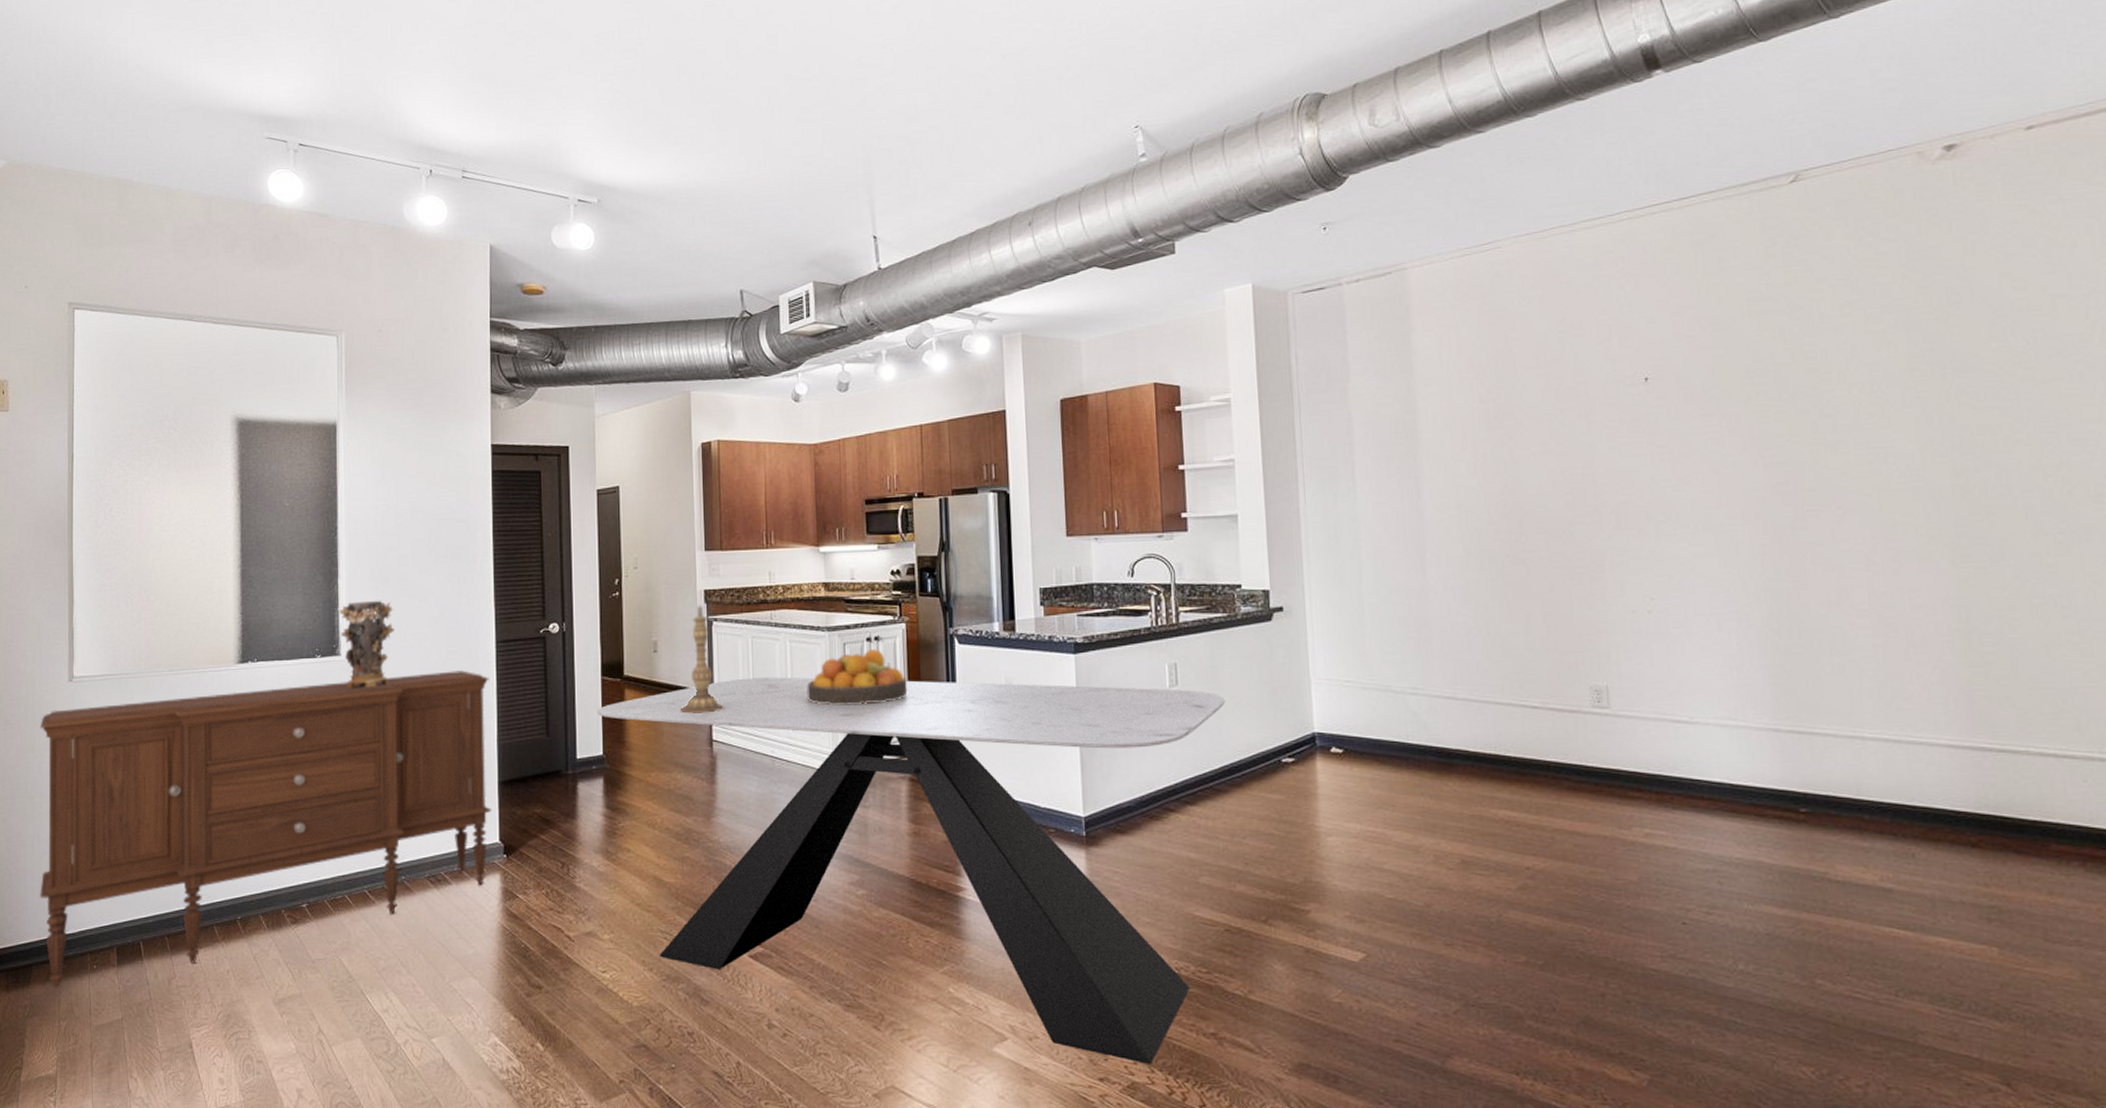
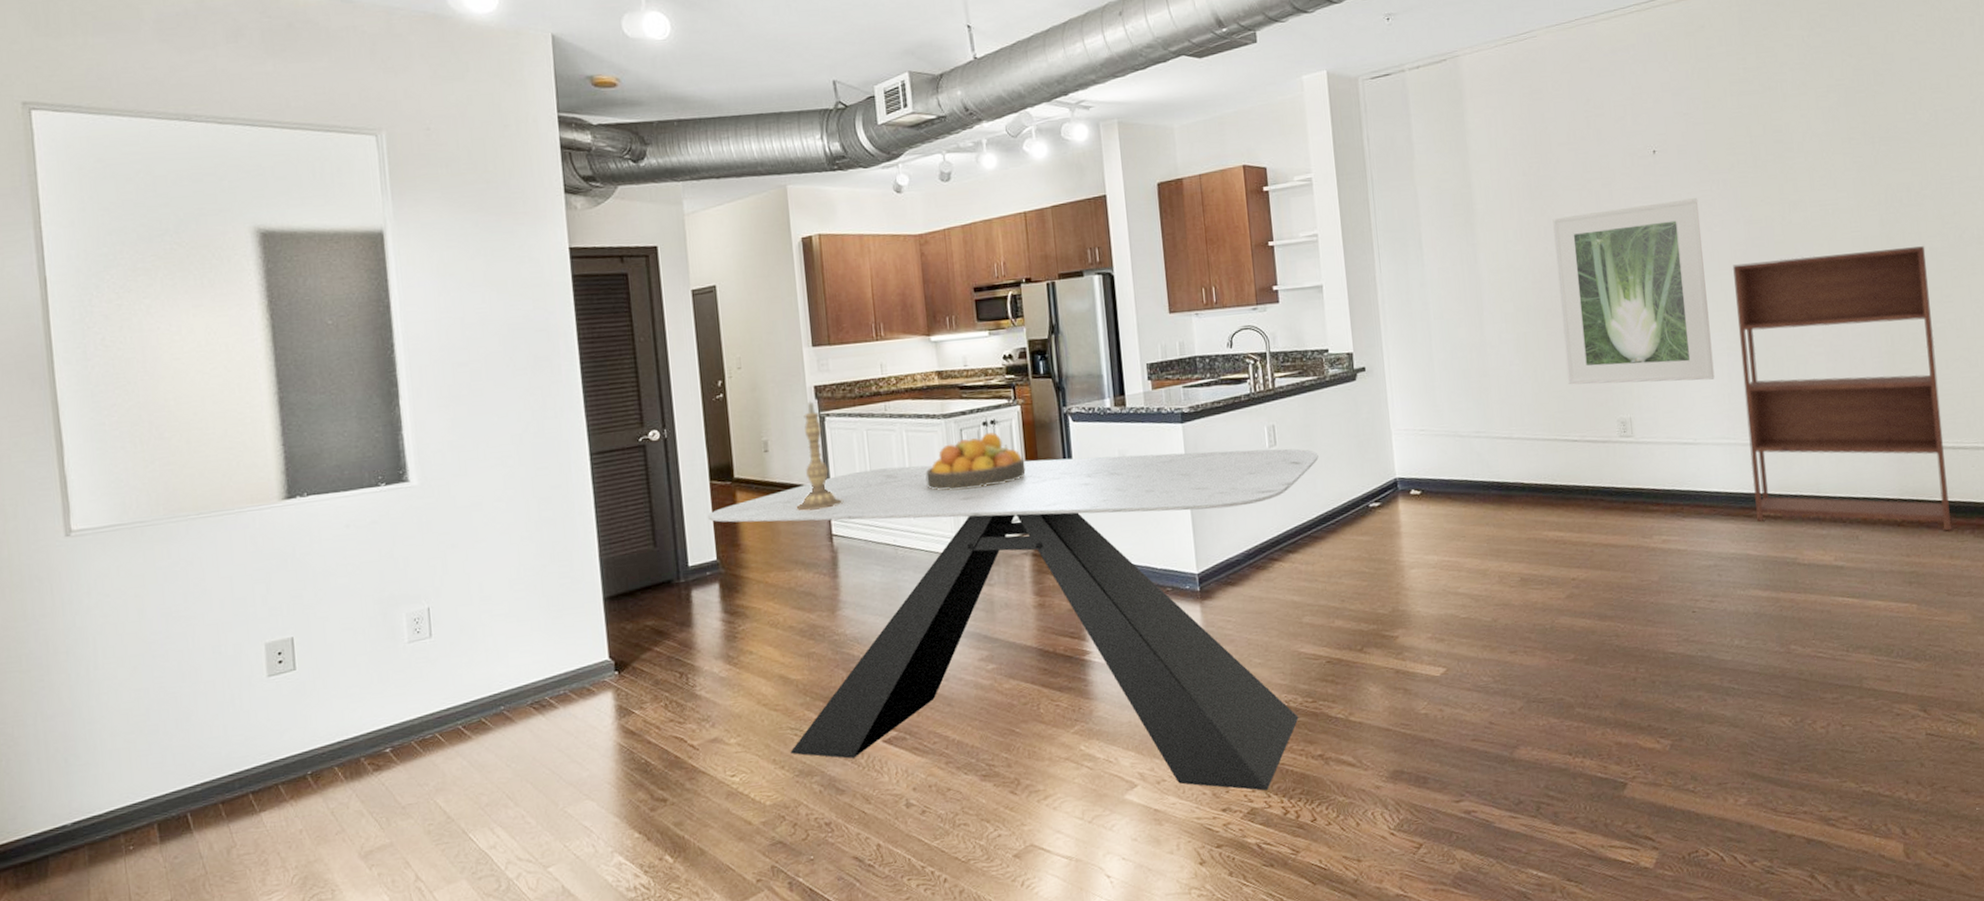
sideboard: present [40,670,492,988] -> none [31,486,598,878]
decorative vase: present [338,600,394,688] -> none [403,419,472,516]
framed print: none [1515,434,1719,648] -> present [1552,198,1715,385]
bookshelf: none [1746,502,2053,860] -> present [1732,246,1952,531]

